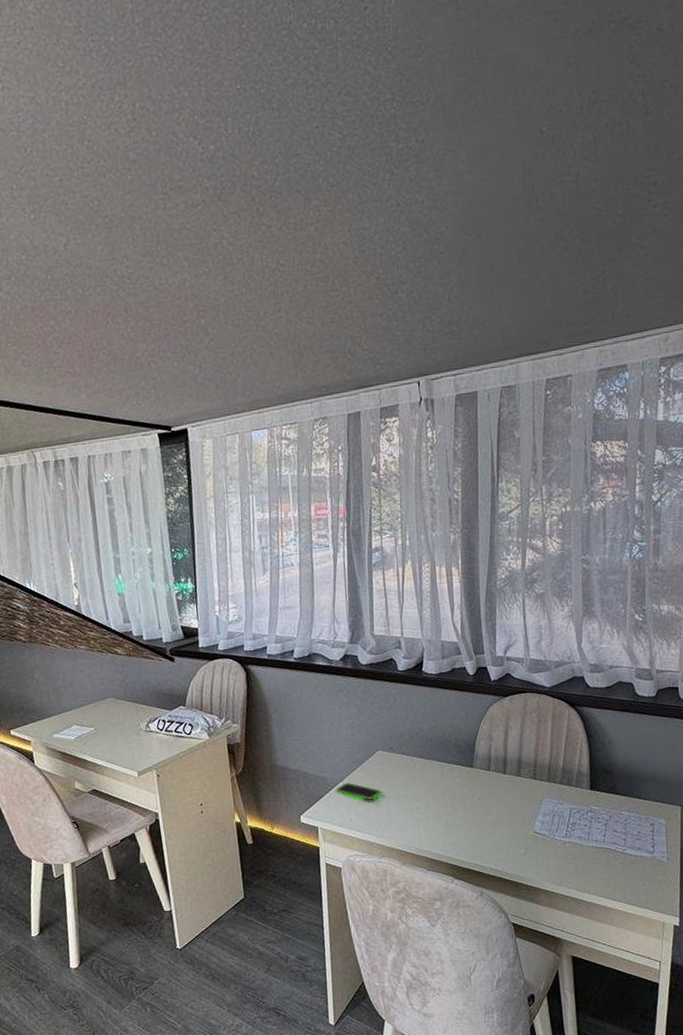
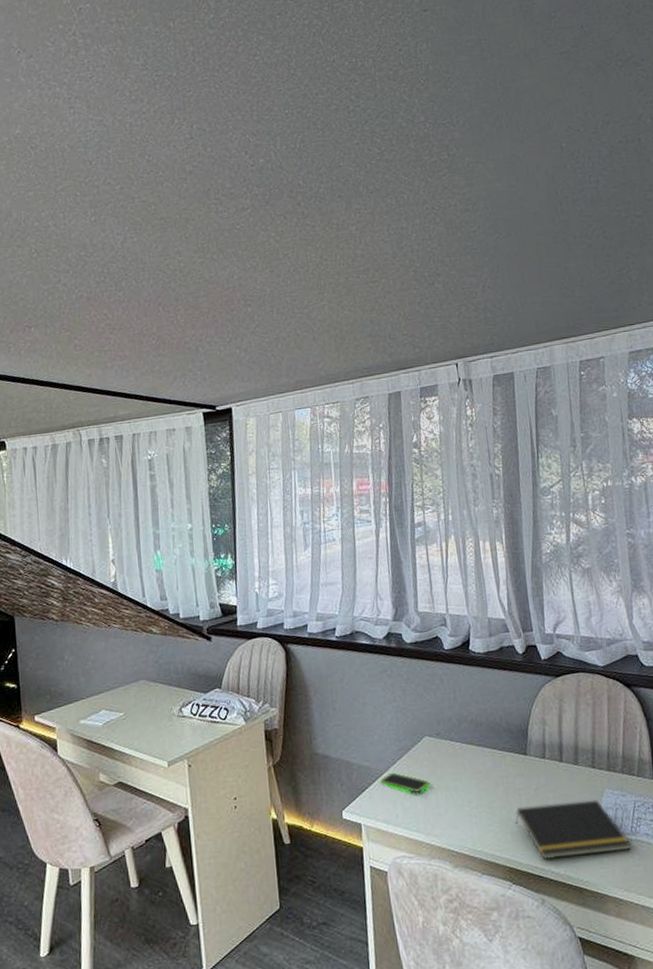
notepad: none [460,807,565,858] -> present [515,799,632,860]

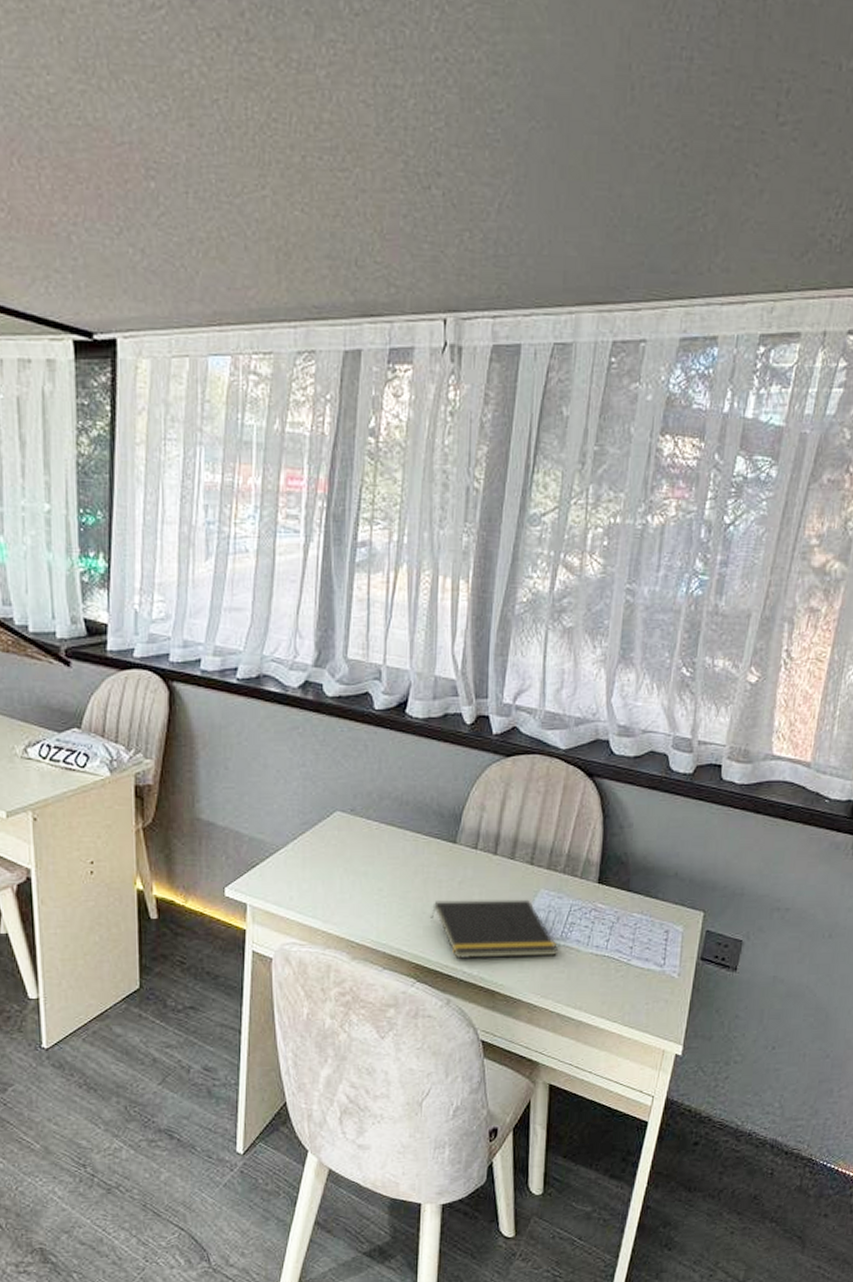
smartphone: present [379,772,430,793] -> none [274,849,336,874]

